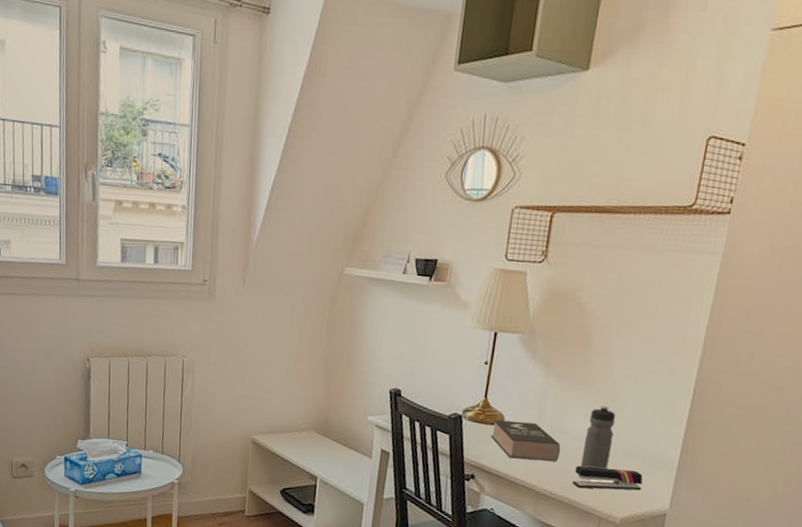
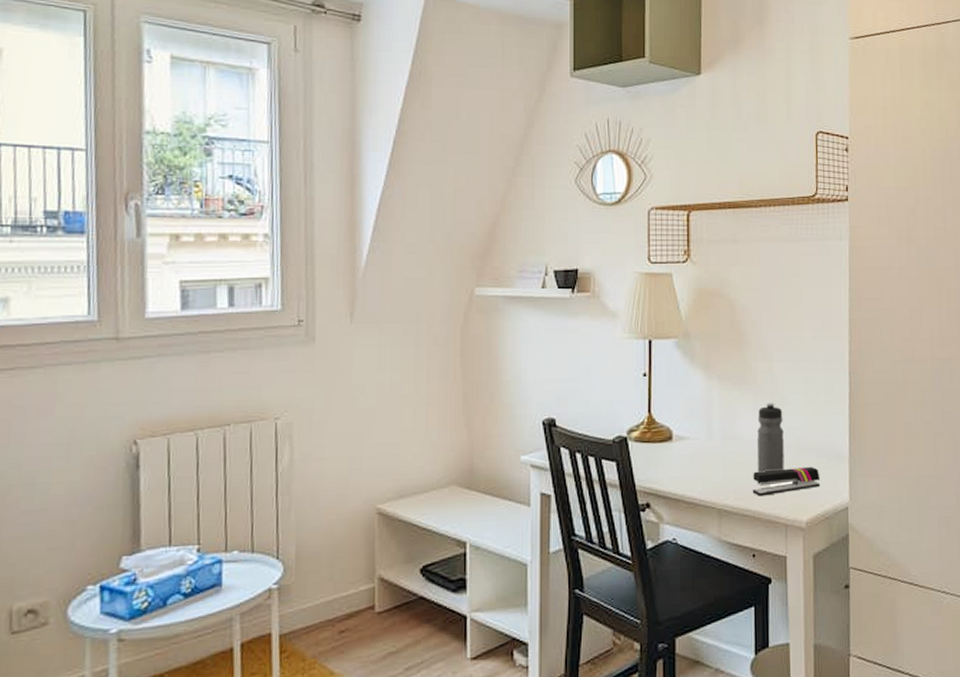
book: present [491,420,561,462] -> none [661,433,735,476]

